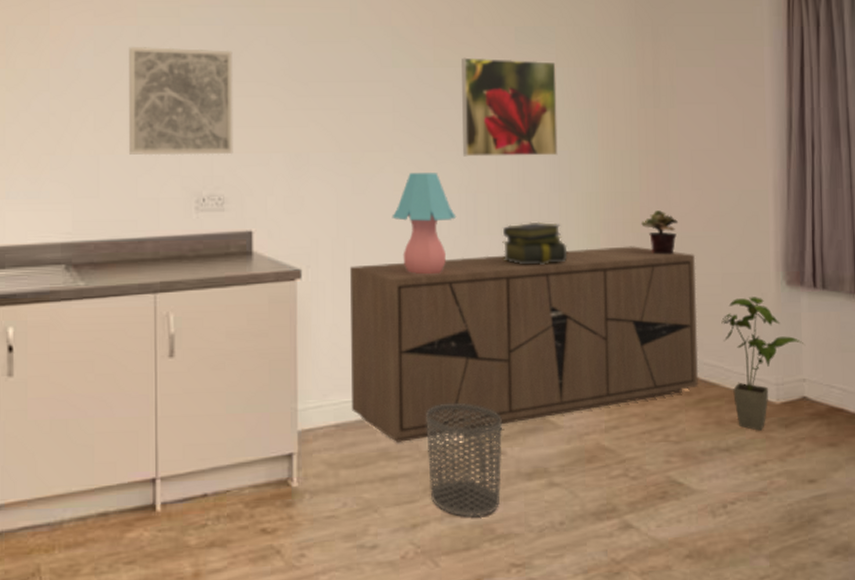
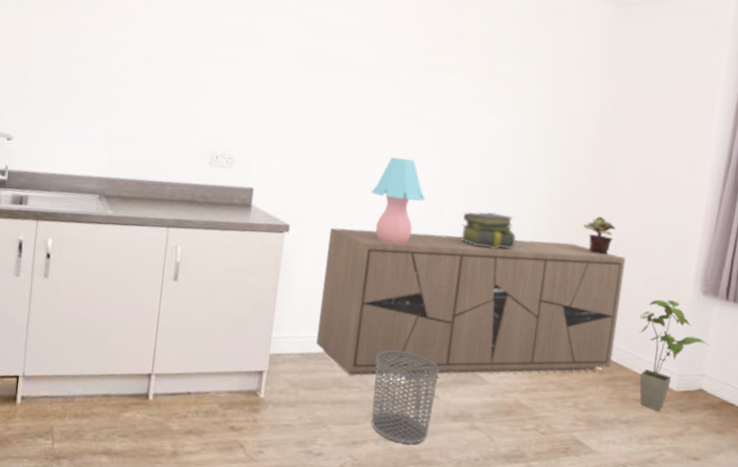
wall art: present [129,47,233,156] -> none [161,23,256,123]
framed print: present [462,57,558,157] -> none [439,65,531,159]

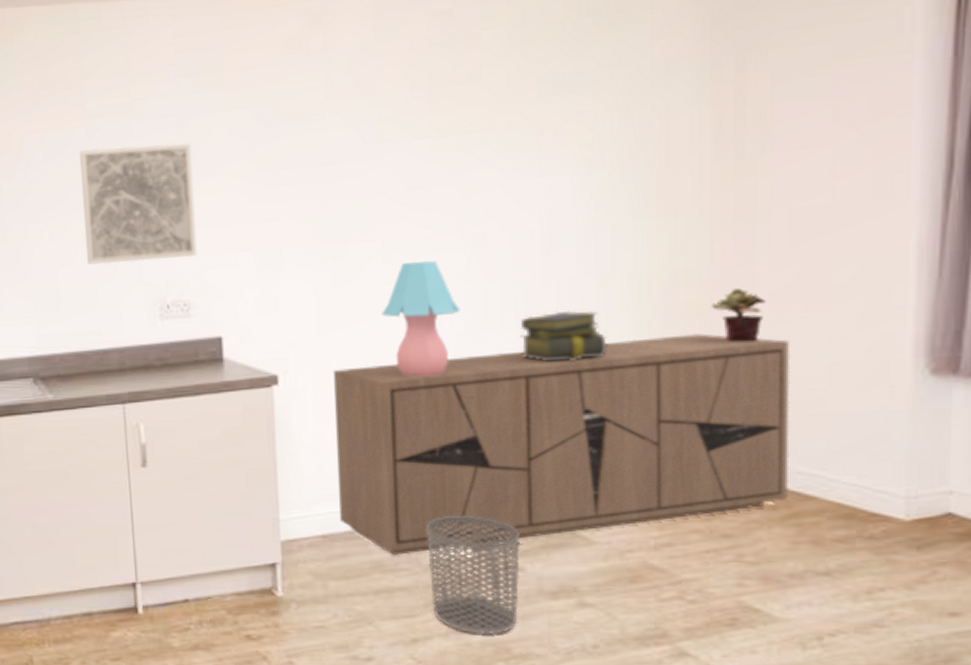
wall art: none [161,23,256,123] -> present [80,143,197,264]
house plant: present [638,299,710,411] -> none [826,390,955,553]

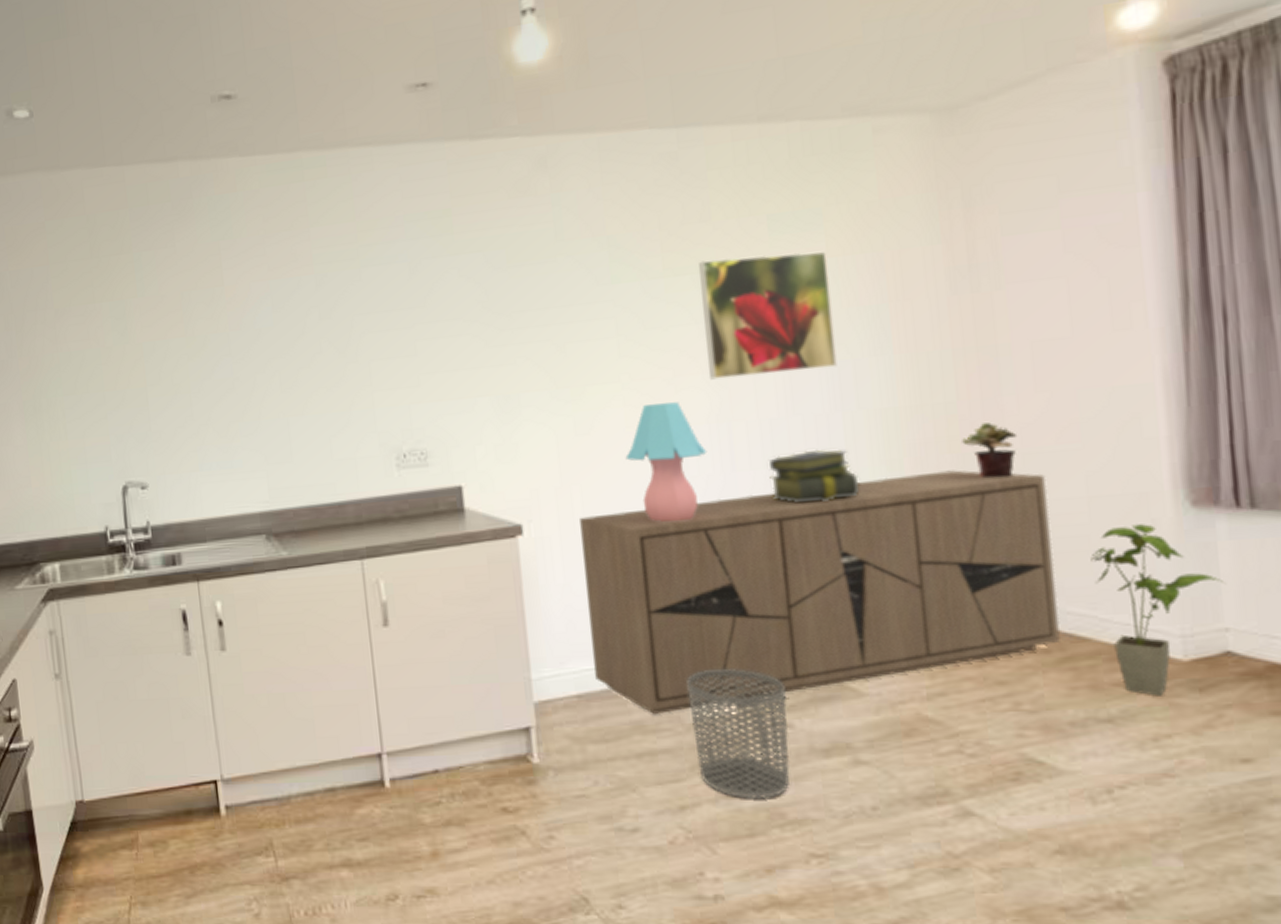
wall art: present [80,143,197,264] -> none [308,288,433,414]
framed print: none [466,114,595,240] -> present [699,251,837,380]
house plant: none [826,390,955,553] -> present [1090,524,1225,697]

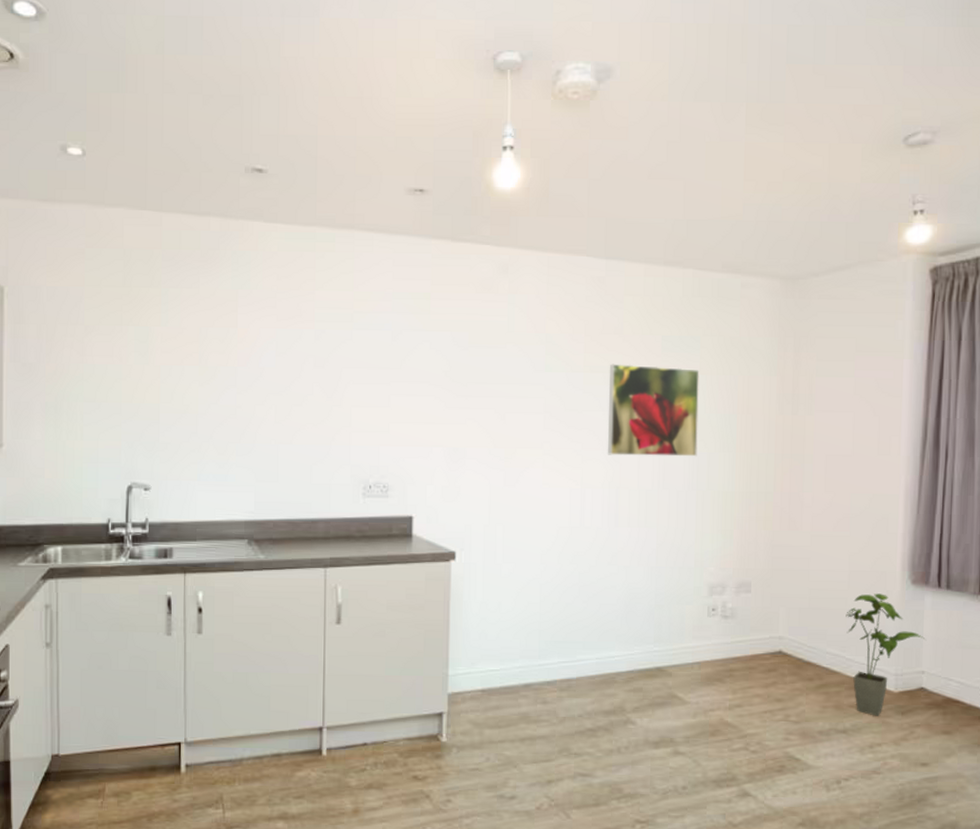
sideboard: present [580,470,1062,714] -> none [496,542,825,708]
table lamp: present [625,402,707,522] -> none [539,469,599,561]
waste bin: present [687,668,790,800] -> none [563,676,633,778]
stack of books: present [769,449,859,503] -> none [640,516,702,556]
potted plant: present [962,422,1018,479] -> none [774,510,810,551]

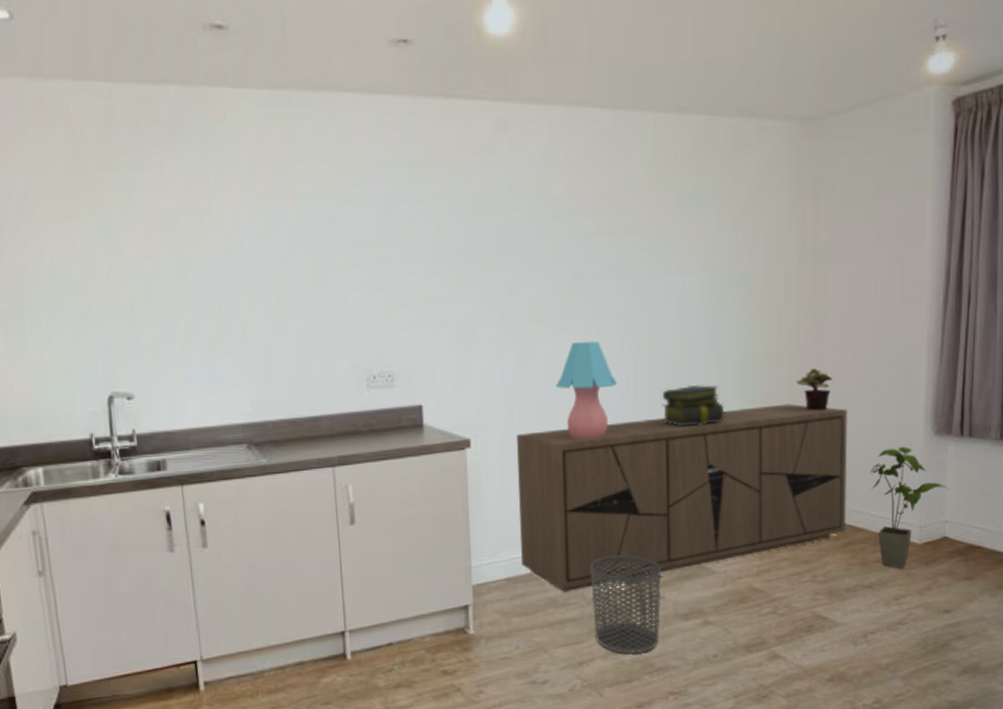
sideboard: none [496,542,825,708] -> present [517,404,848,592]
table lamp: none [539,469,599,561] -> present [555,341,618,439]
waste bin: none [563,676,633,778] -> present [590,554,661,654]
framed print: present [608,364,699,457] -> none [622,224,717,325]
stack of books: none [640,516,702,556] -> present [662,384,725,426]
potted plant: none [774,510,810,551] -> present [797,369,833,411]

